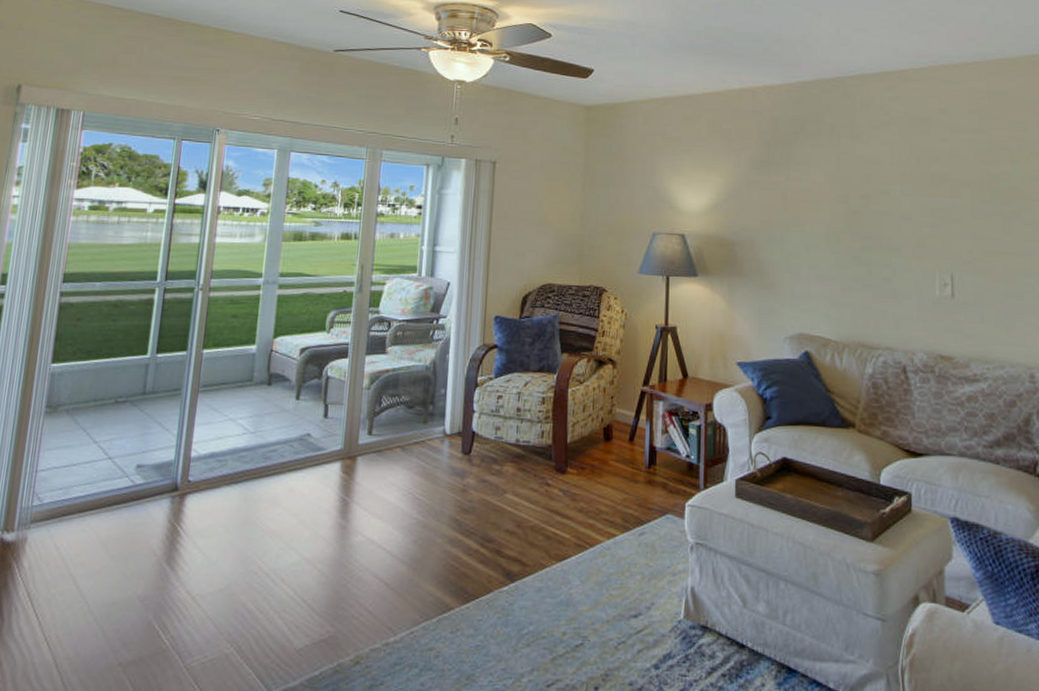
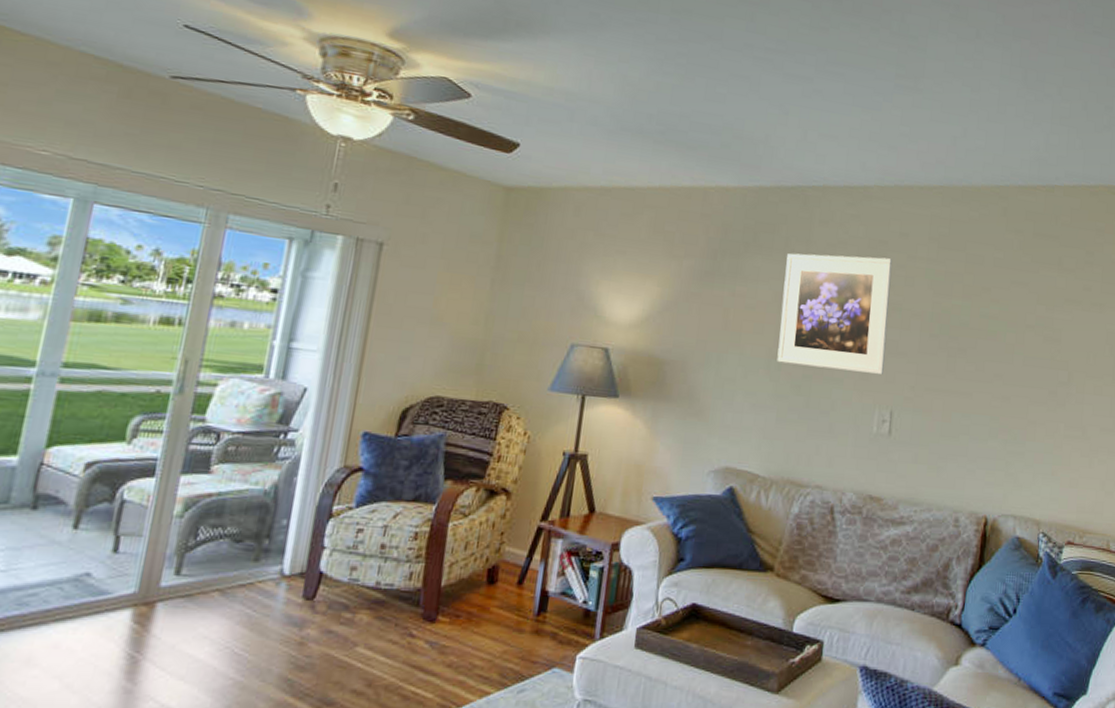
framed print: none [834,133,939,241] -> present [777,253,893,374]

